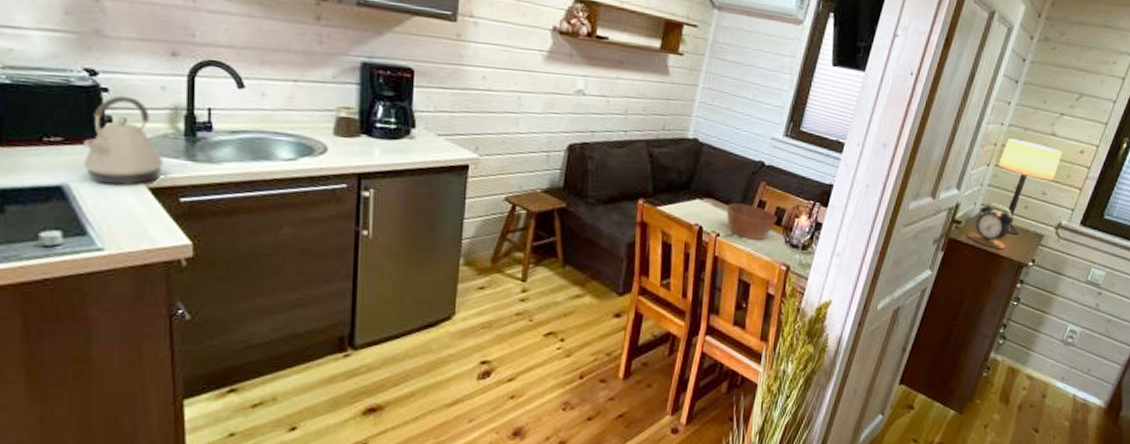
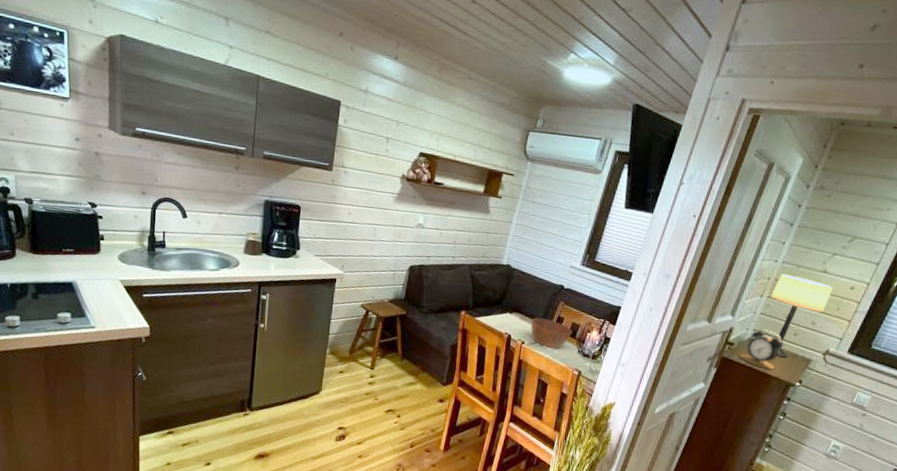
kettle: present [84,95,164,185] -> none [86,221,134,284]

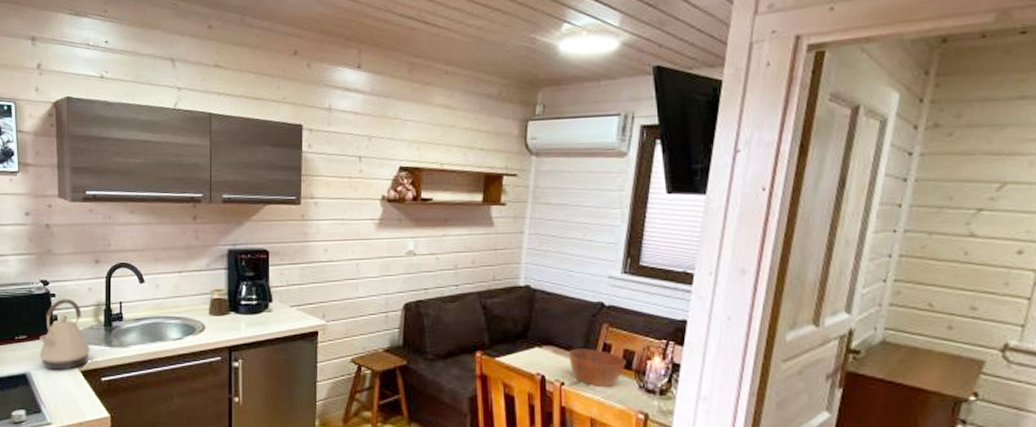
kettle: none [86,221,134,284] -> present [40,298,91,370]
alarm clock: present [739,329,784,370] -> none [871,325,935,383]
table lamp: present [770,273,834,358] -> none [898,246,992,363]

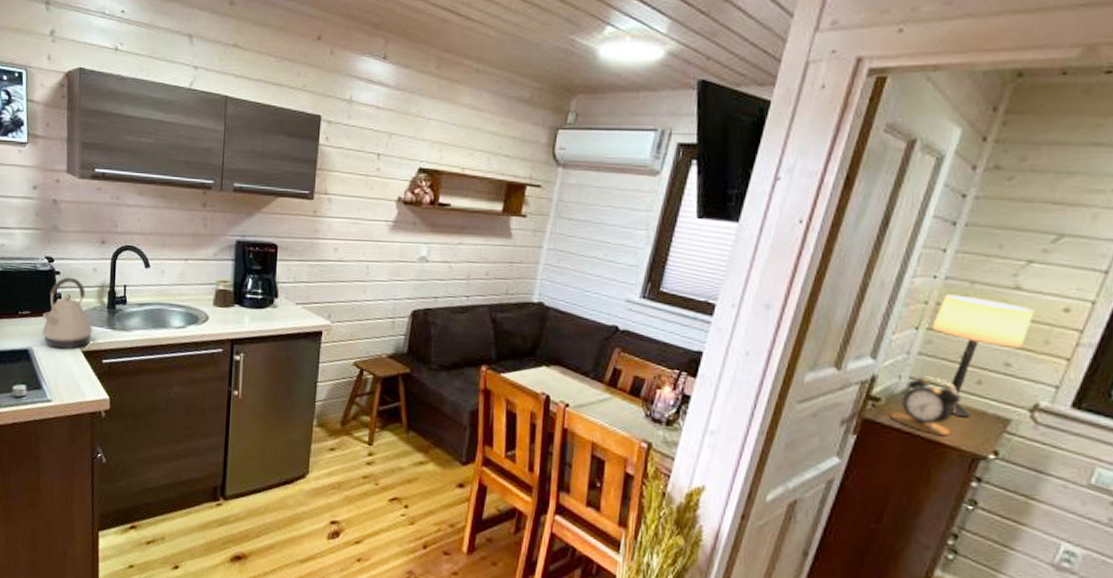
bowl: present [569,348,626,386] -> none [576,371,635,412]
alarm clock: none [871,325,935,383] -> present [890,375,961,437]
table lamp: none [898,246,992,363] -> present [932,294,1036,418]

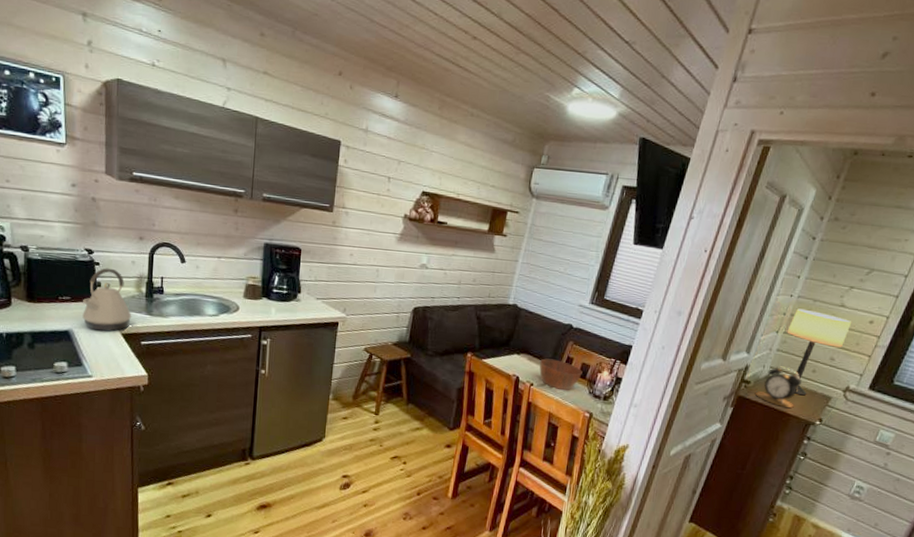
bowl: none [576,371,635,412] -> present [539,358,582,390]

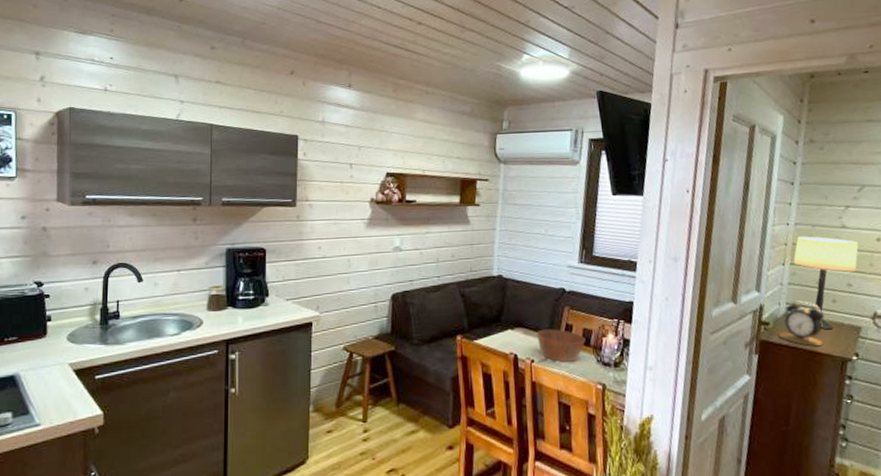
kettle: present [82,268,132,331] -> none [30,299,85,370]

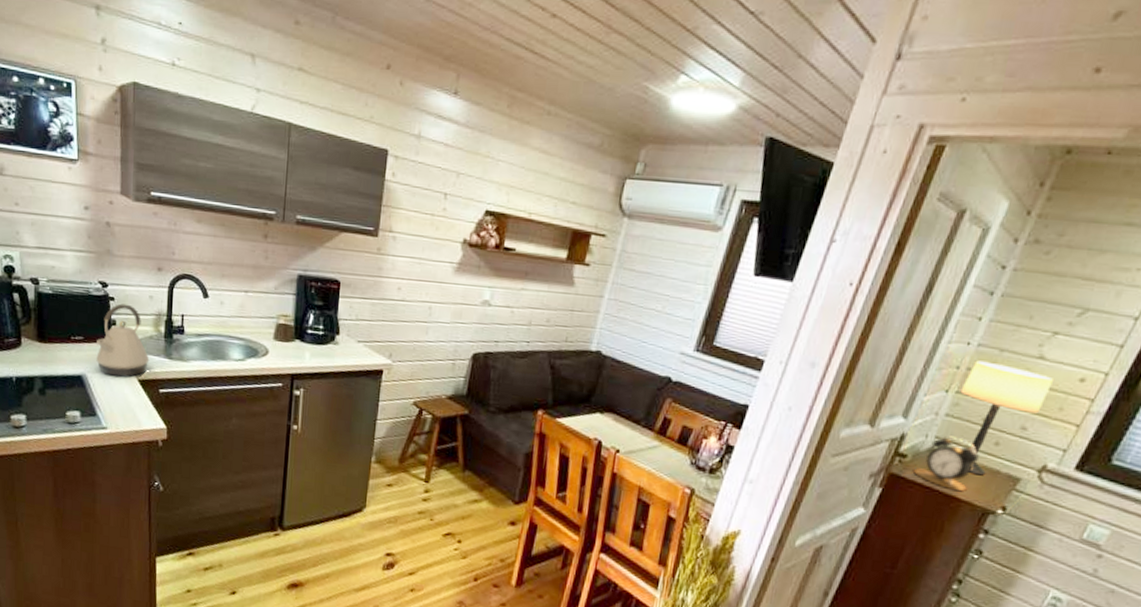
kettle: none [30,299,85,370] -> present [96,303,150,377]
bowl: present [537,329,586,362] -> none [627,419,683,459]

